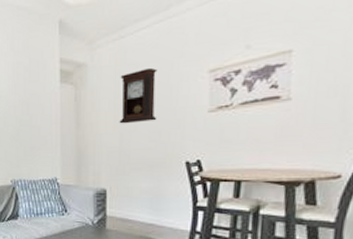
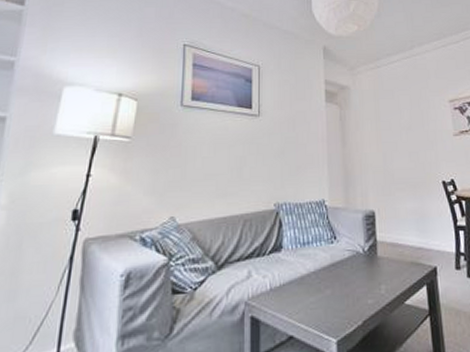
pendulum clock: present [119,67,158,124] -> none [379,94,414,144]

